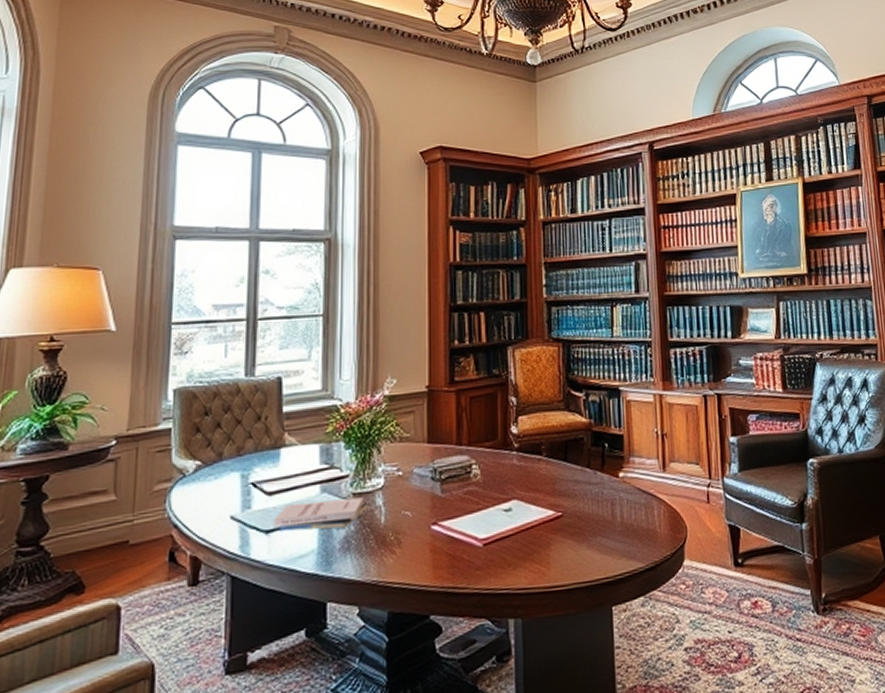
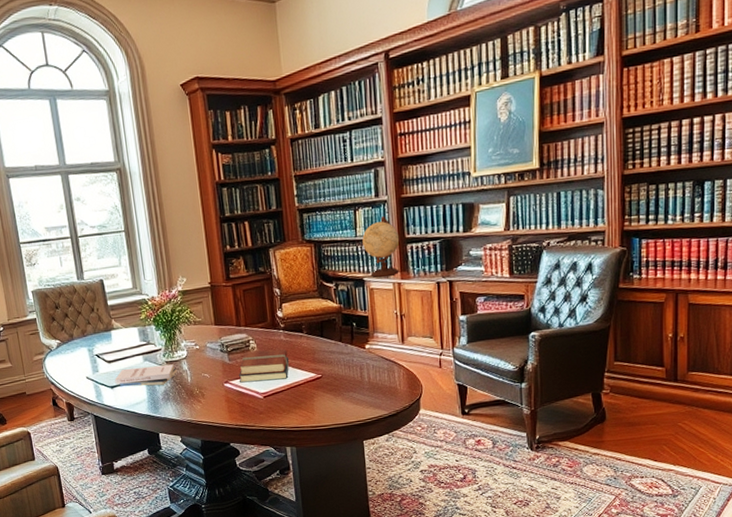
books: none [453,476,522,525] -> present [239,348,290,383]
globe: none [619,315,662,388] -> present [362,216,400,278]

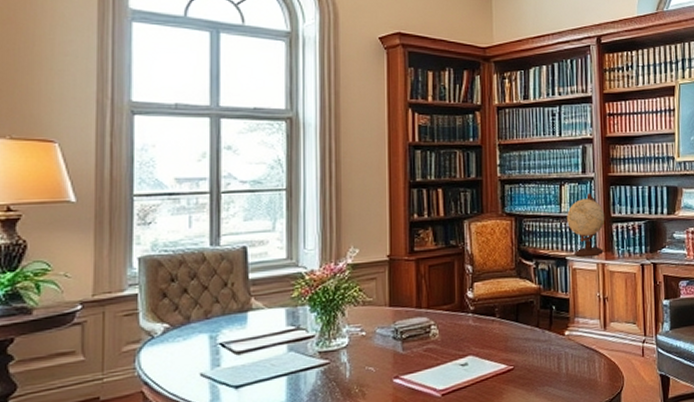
books: present [114,364,178,387] -> none [242,355,334,387]
books: present [239,348,290,383] -> none [413,335,477,378]

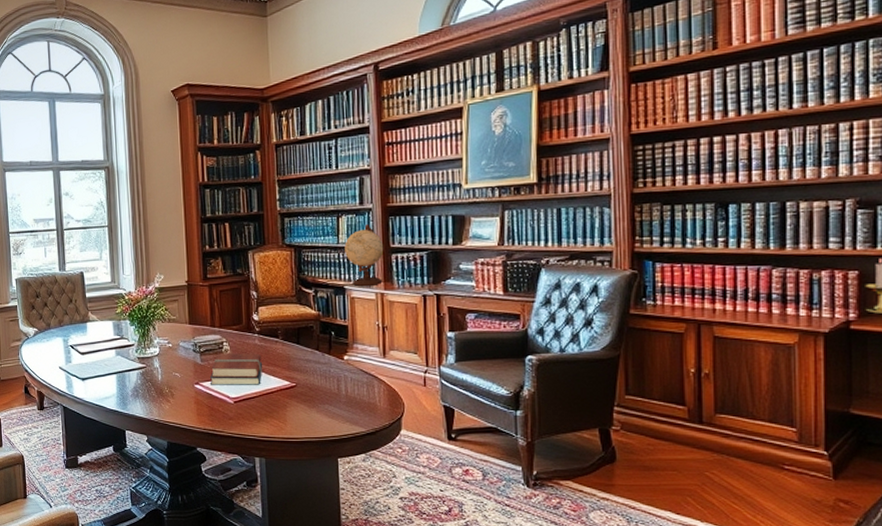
books: none [413,335,477,378] -> present [210,353,263,385]

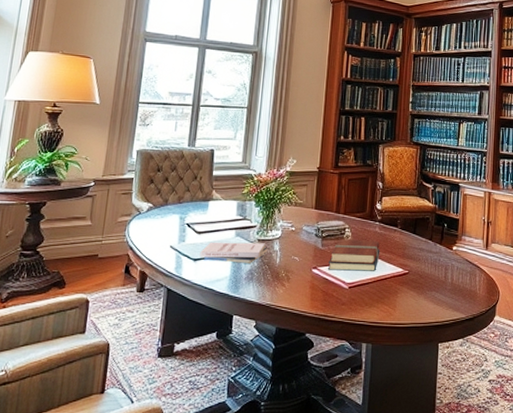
books: none [86,361,149,381] -> present [199,242,268,263]
globe: present [345,224,384,287] -> none [462,132,495,186]

